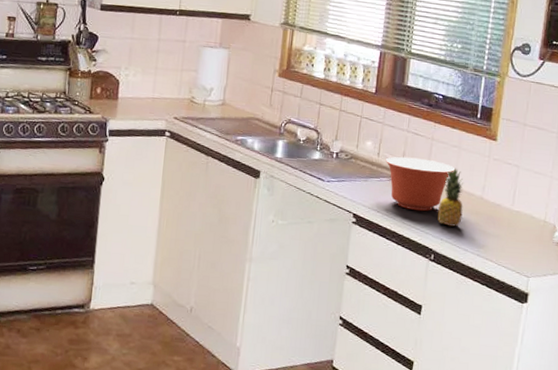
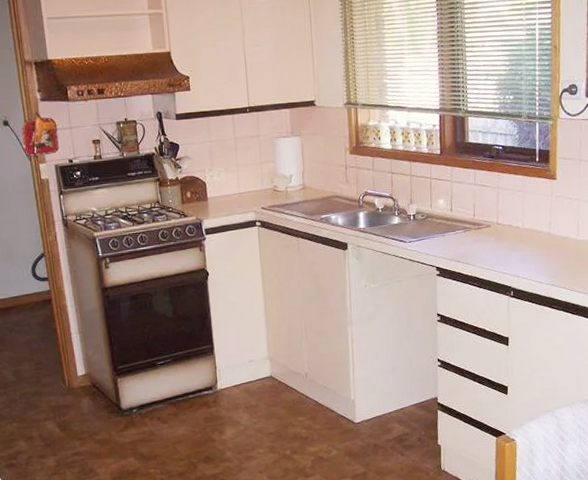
mixing bowl: present [385,156,455,211] -> none [458,207,522,255]
fruit: present [438,167,464,227] -> none [512,210,534,264]

